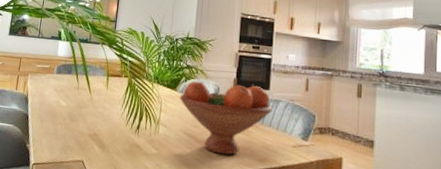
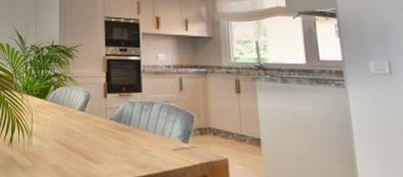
fruit bowl: present [179,81,273,155] -> none [50,88,147,163]

